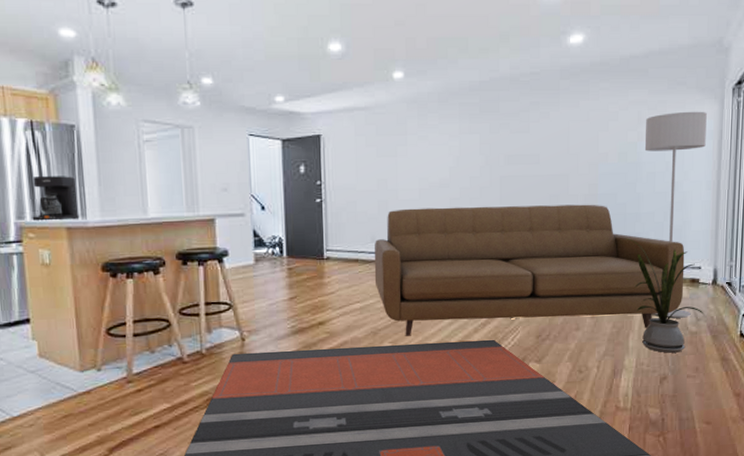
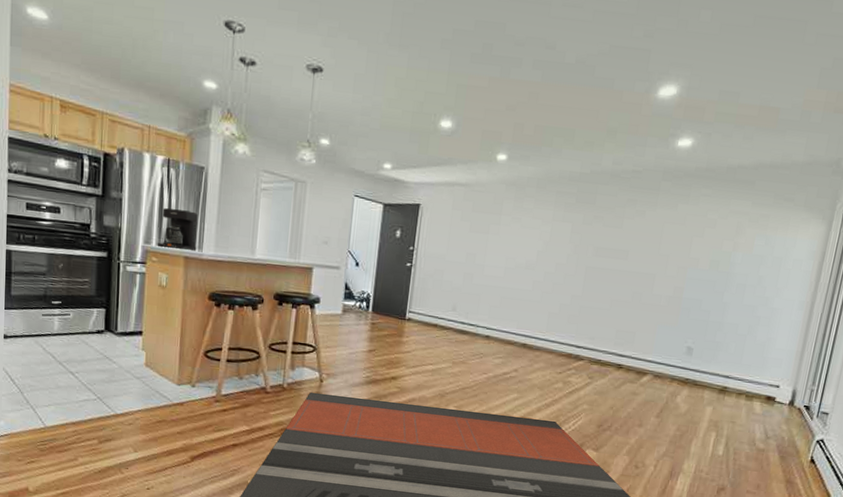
sofa: present [374,204,685,336] -> none [449,283,765,437]
house plant: present [623,238,704,353] -> none [702,344,775,467]
floor lamp: present [644,111,707,318] -> none [721,227,812,433]

